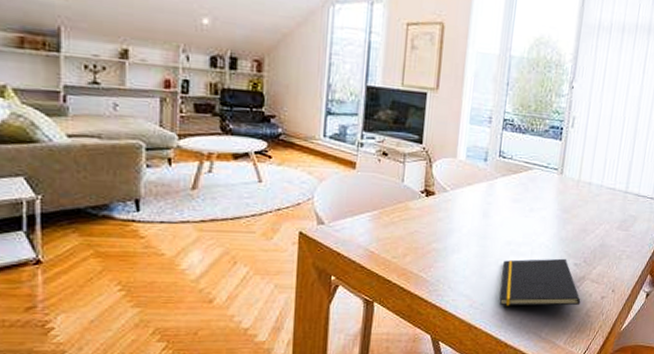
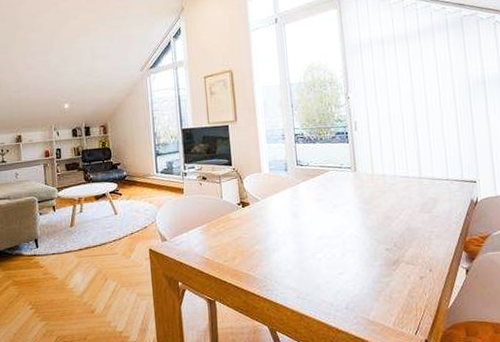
notepad: present [499,258,581,306] -> none [319,245,401,294]

